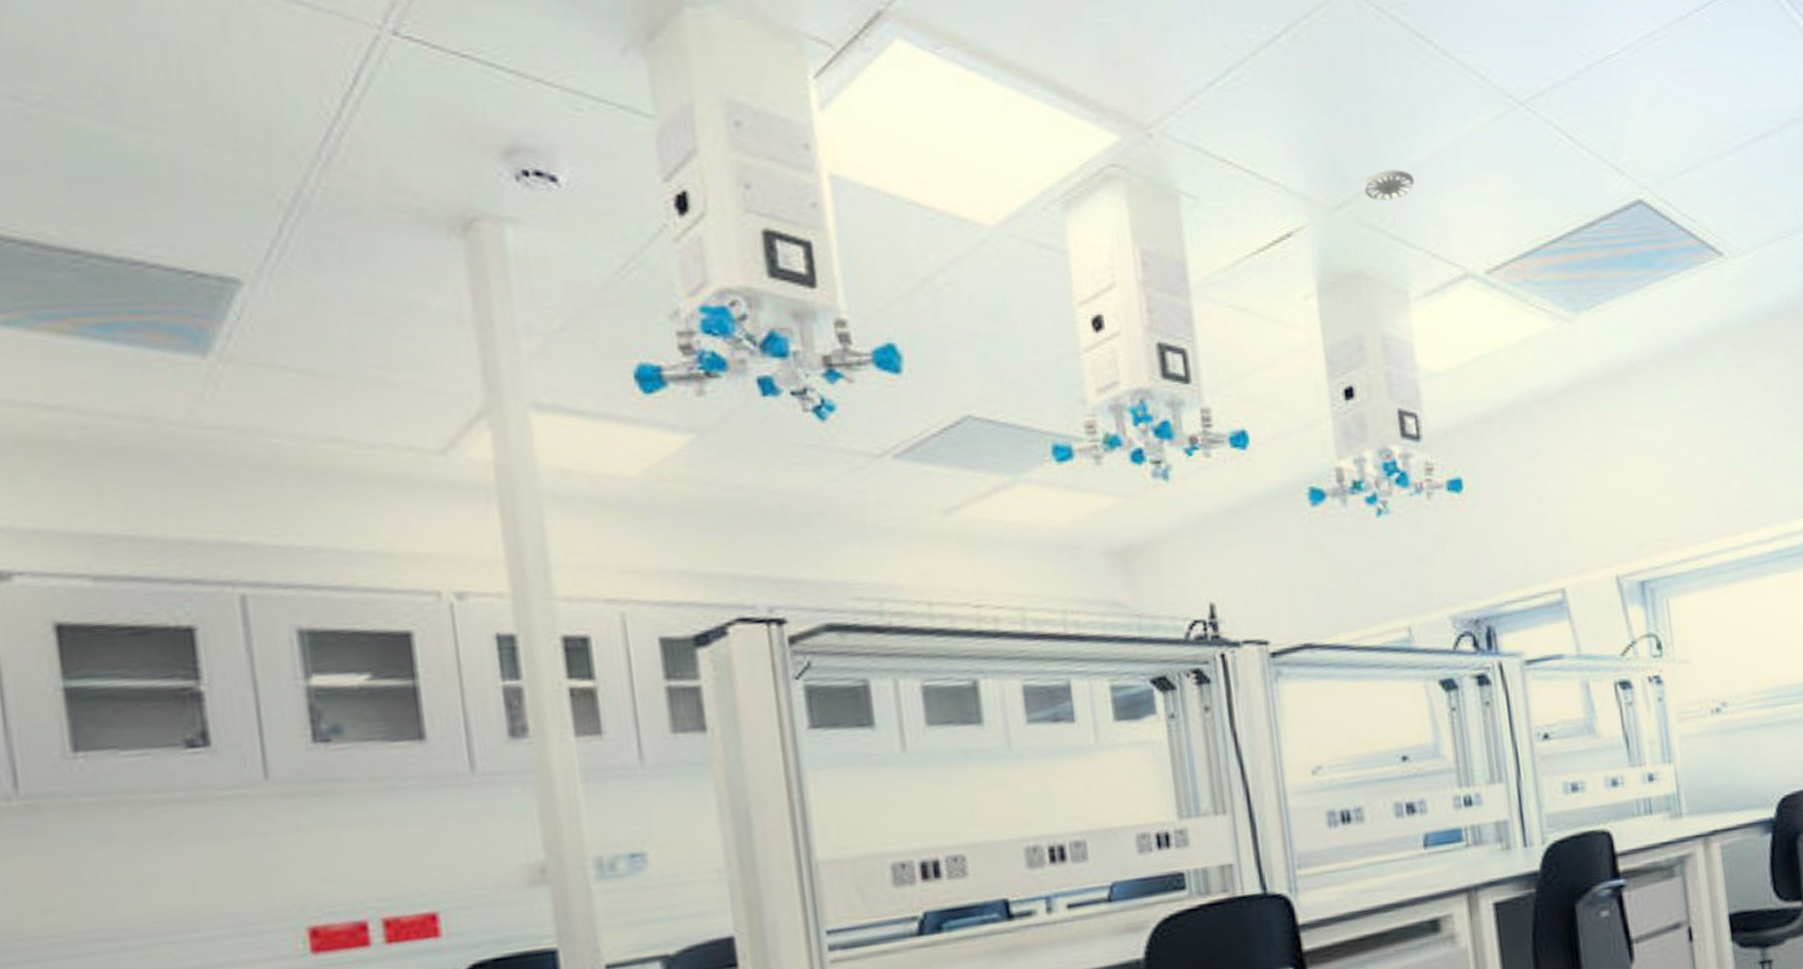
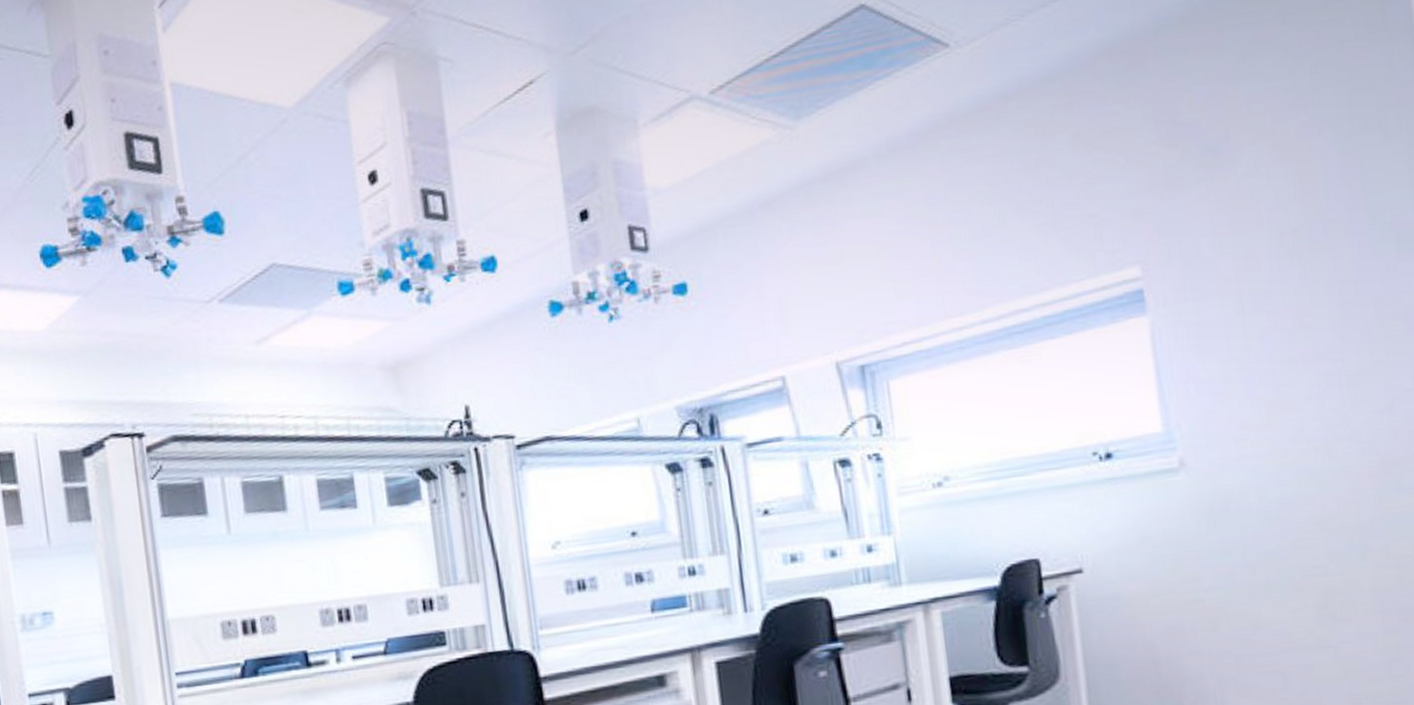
smoke detector: present [1364,170,1414,200] -> none [597,10,643,41]

